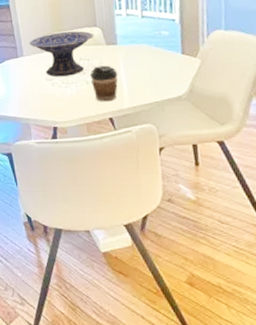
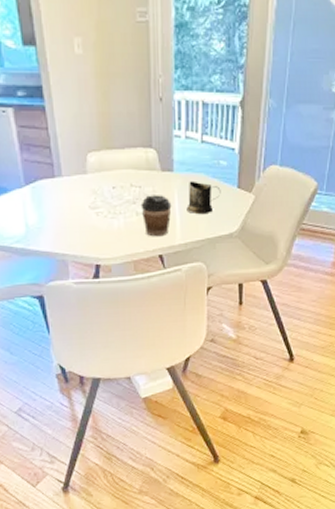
decorative bowl: present [29,30,94,77] -> none [69,149,148,205]
mug: none [132,51,165,80] -> present [186,181,221,214]

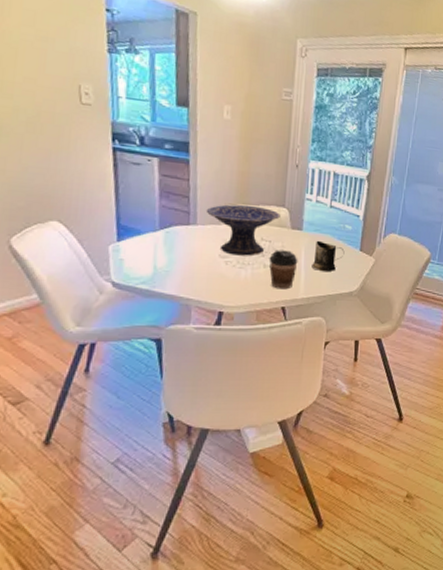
decorative bowl: none [69,149,148,205] -> present [206,204,280,256]

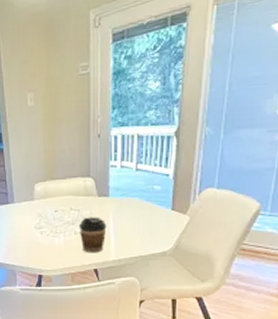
decorative bowl: present [206,204,280,256] -> none [20,179,86,226]
mug: present [312,240,345,271] -> none [121,204,155,233]

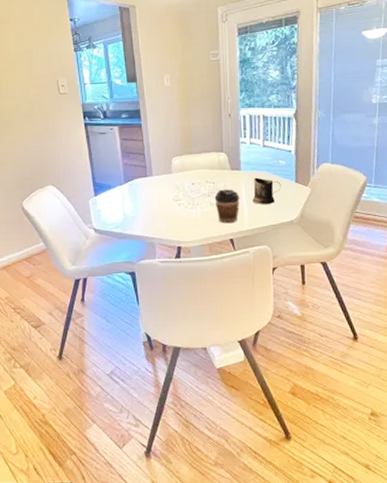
mug: none [121,204,155,233] -> present [252,177,281,204]

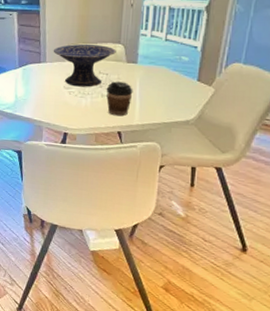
decorative bowl: none [158,154,220,198] -> present [53,44,116,87]
mug: present [252,177,281,204] -> none [146,72,181,101]

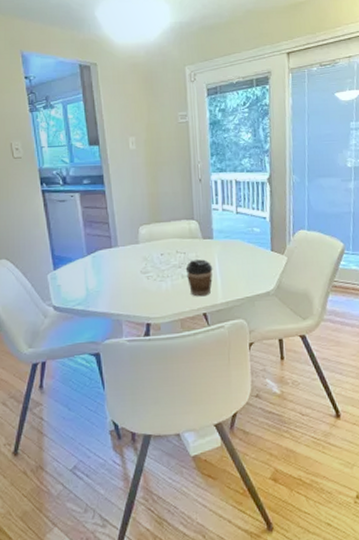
decorative bowl: present [53,44,116,87] -> none [124,222,191,270]

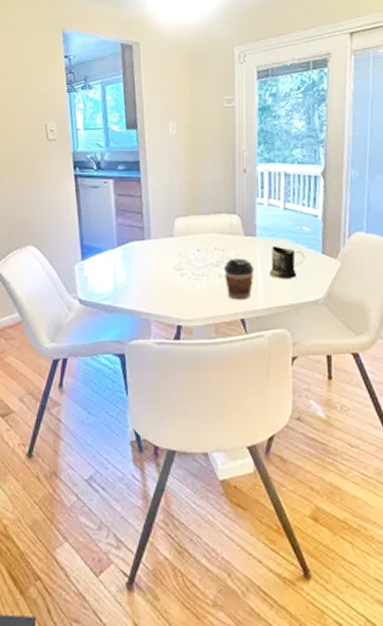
mug: none [226,246,256,275] -> present [269,245,305,278]

